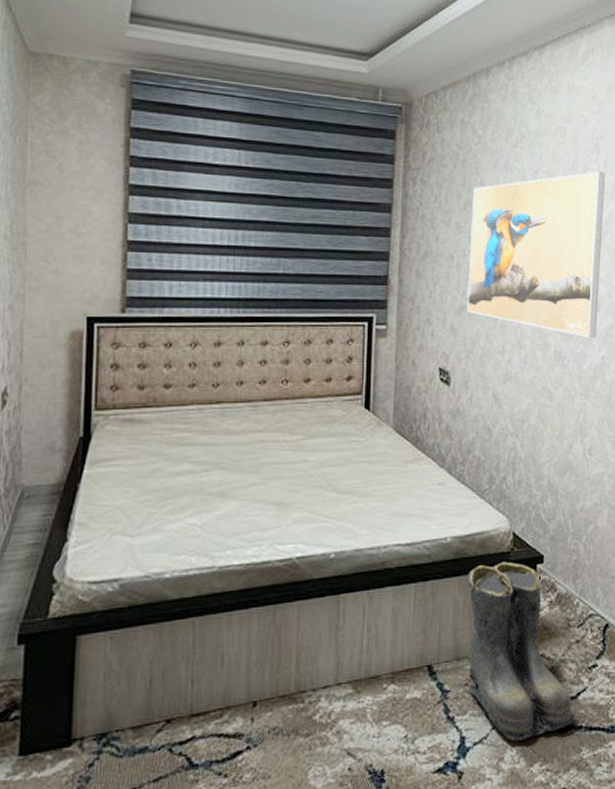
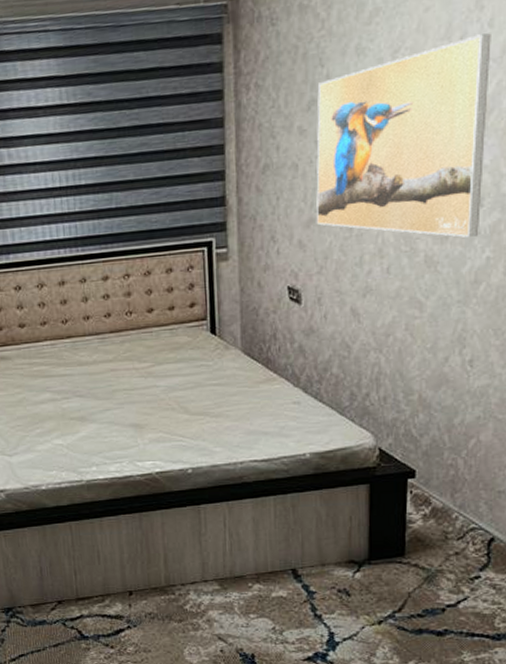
boots: present [467,561,581,741] -> none [330,476,461,640]

